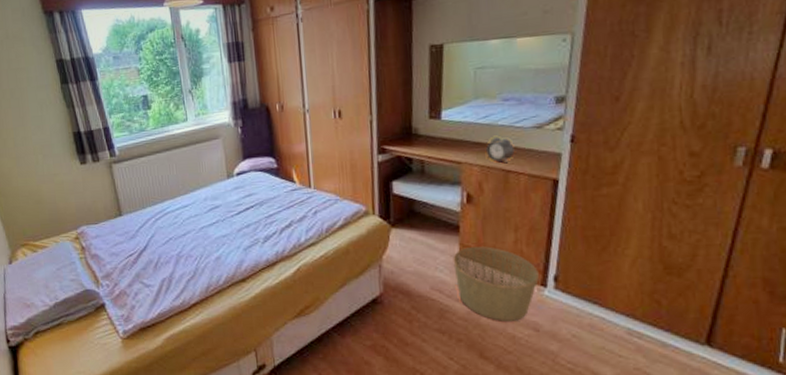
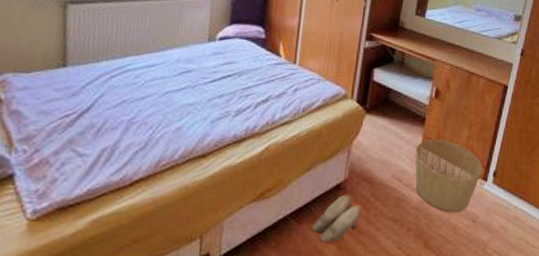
slippers: none [355,309,404,354] -> present [312,195,362,243]
alarm clock: present [486,137,515,164] -> none [457,41,479,66]

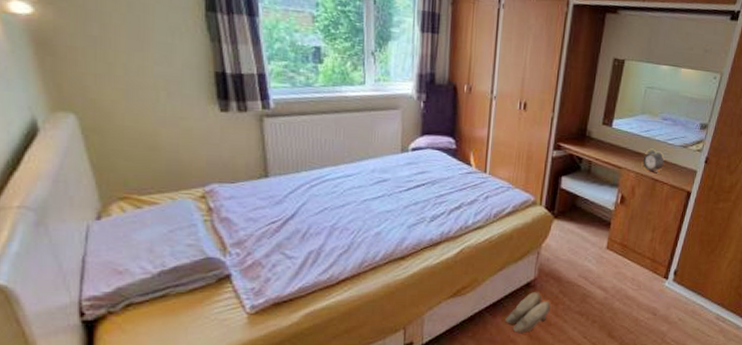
basket: present [415,139,482,212] -> none [600,242,664,306]
alarm clock: none [457,41,479,66] -> present [642,149,664,174]

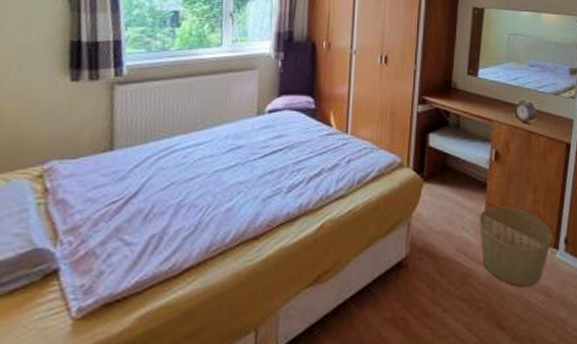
slippers: present [505,292,551,333] -> none [374,273,427,329]
basket: none [600,242,664,306] -> present [479,206,552,287]

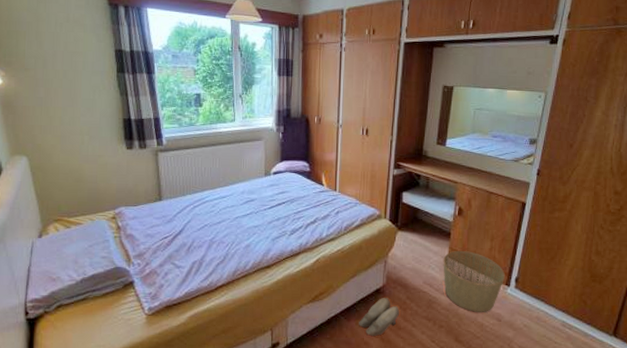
slippers: none [374,273,427,329] -> present [359,298,399,336]
alarm clock: present [514,99,537,125] -> none [477,165,497,187]

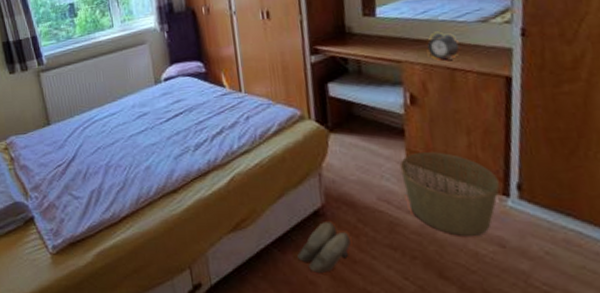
alarm clock: none [477,165,497,187] -> present [427,33,460,61]

